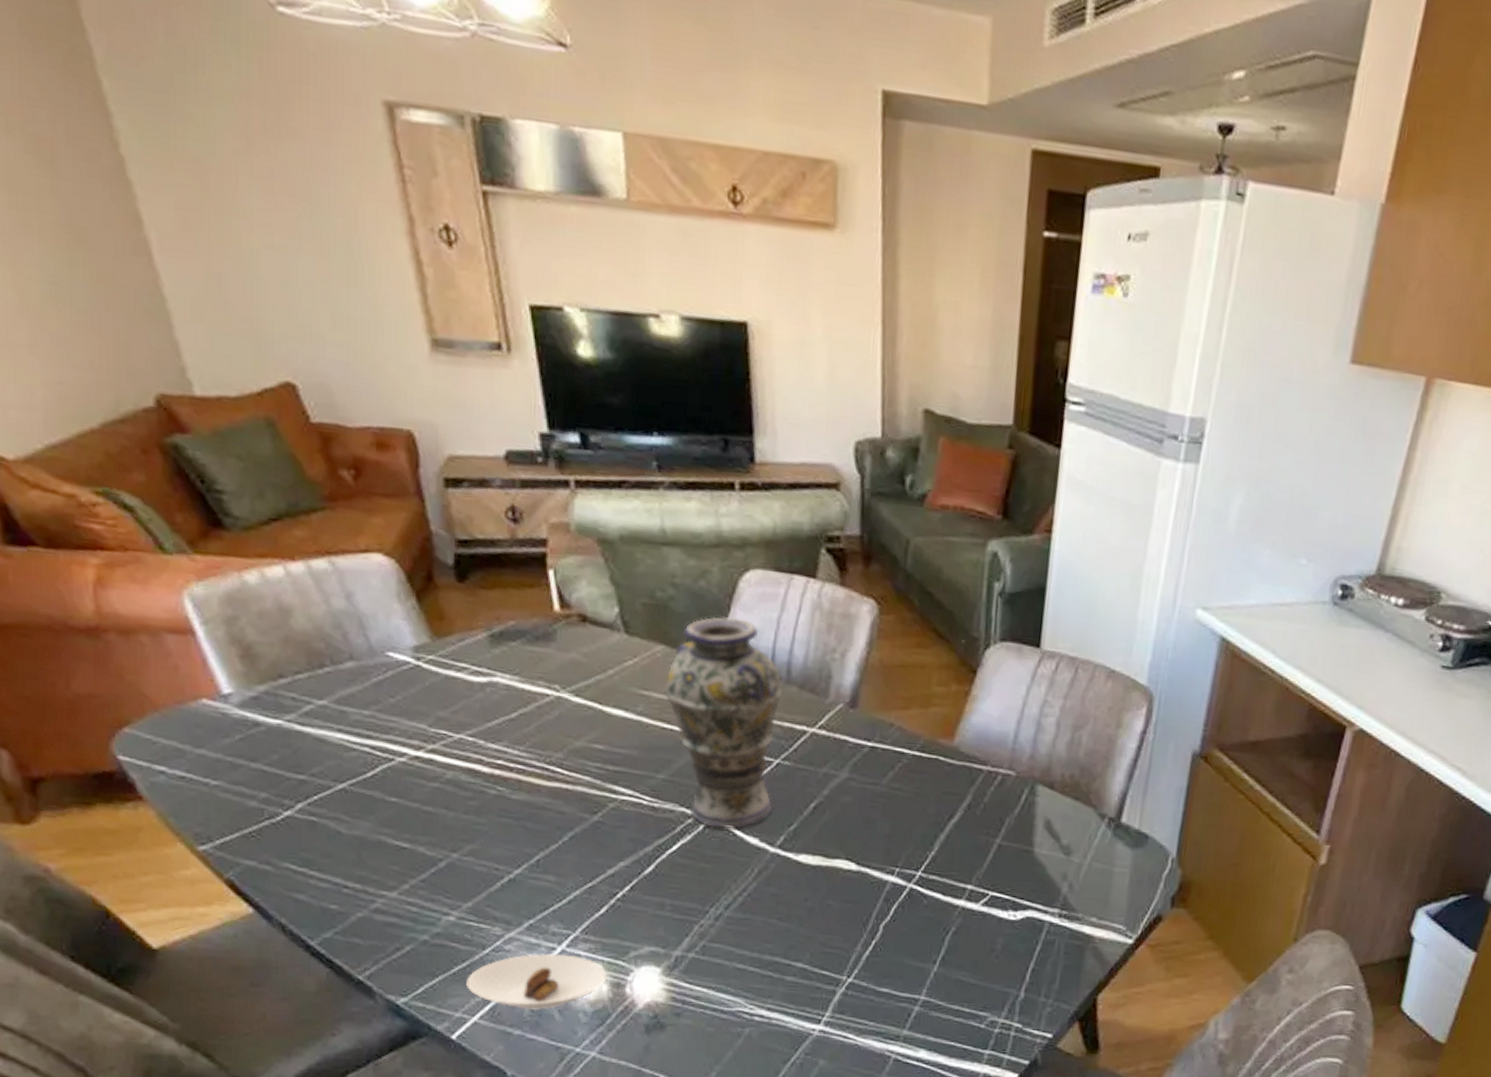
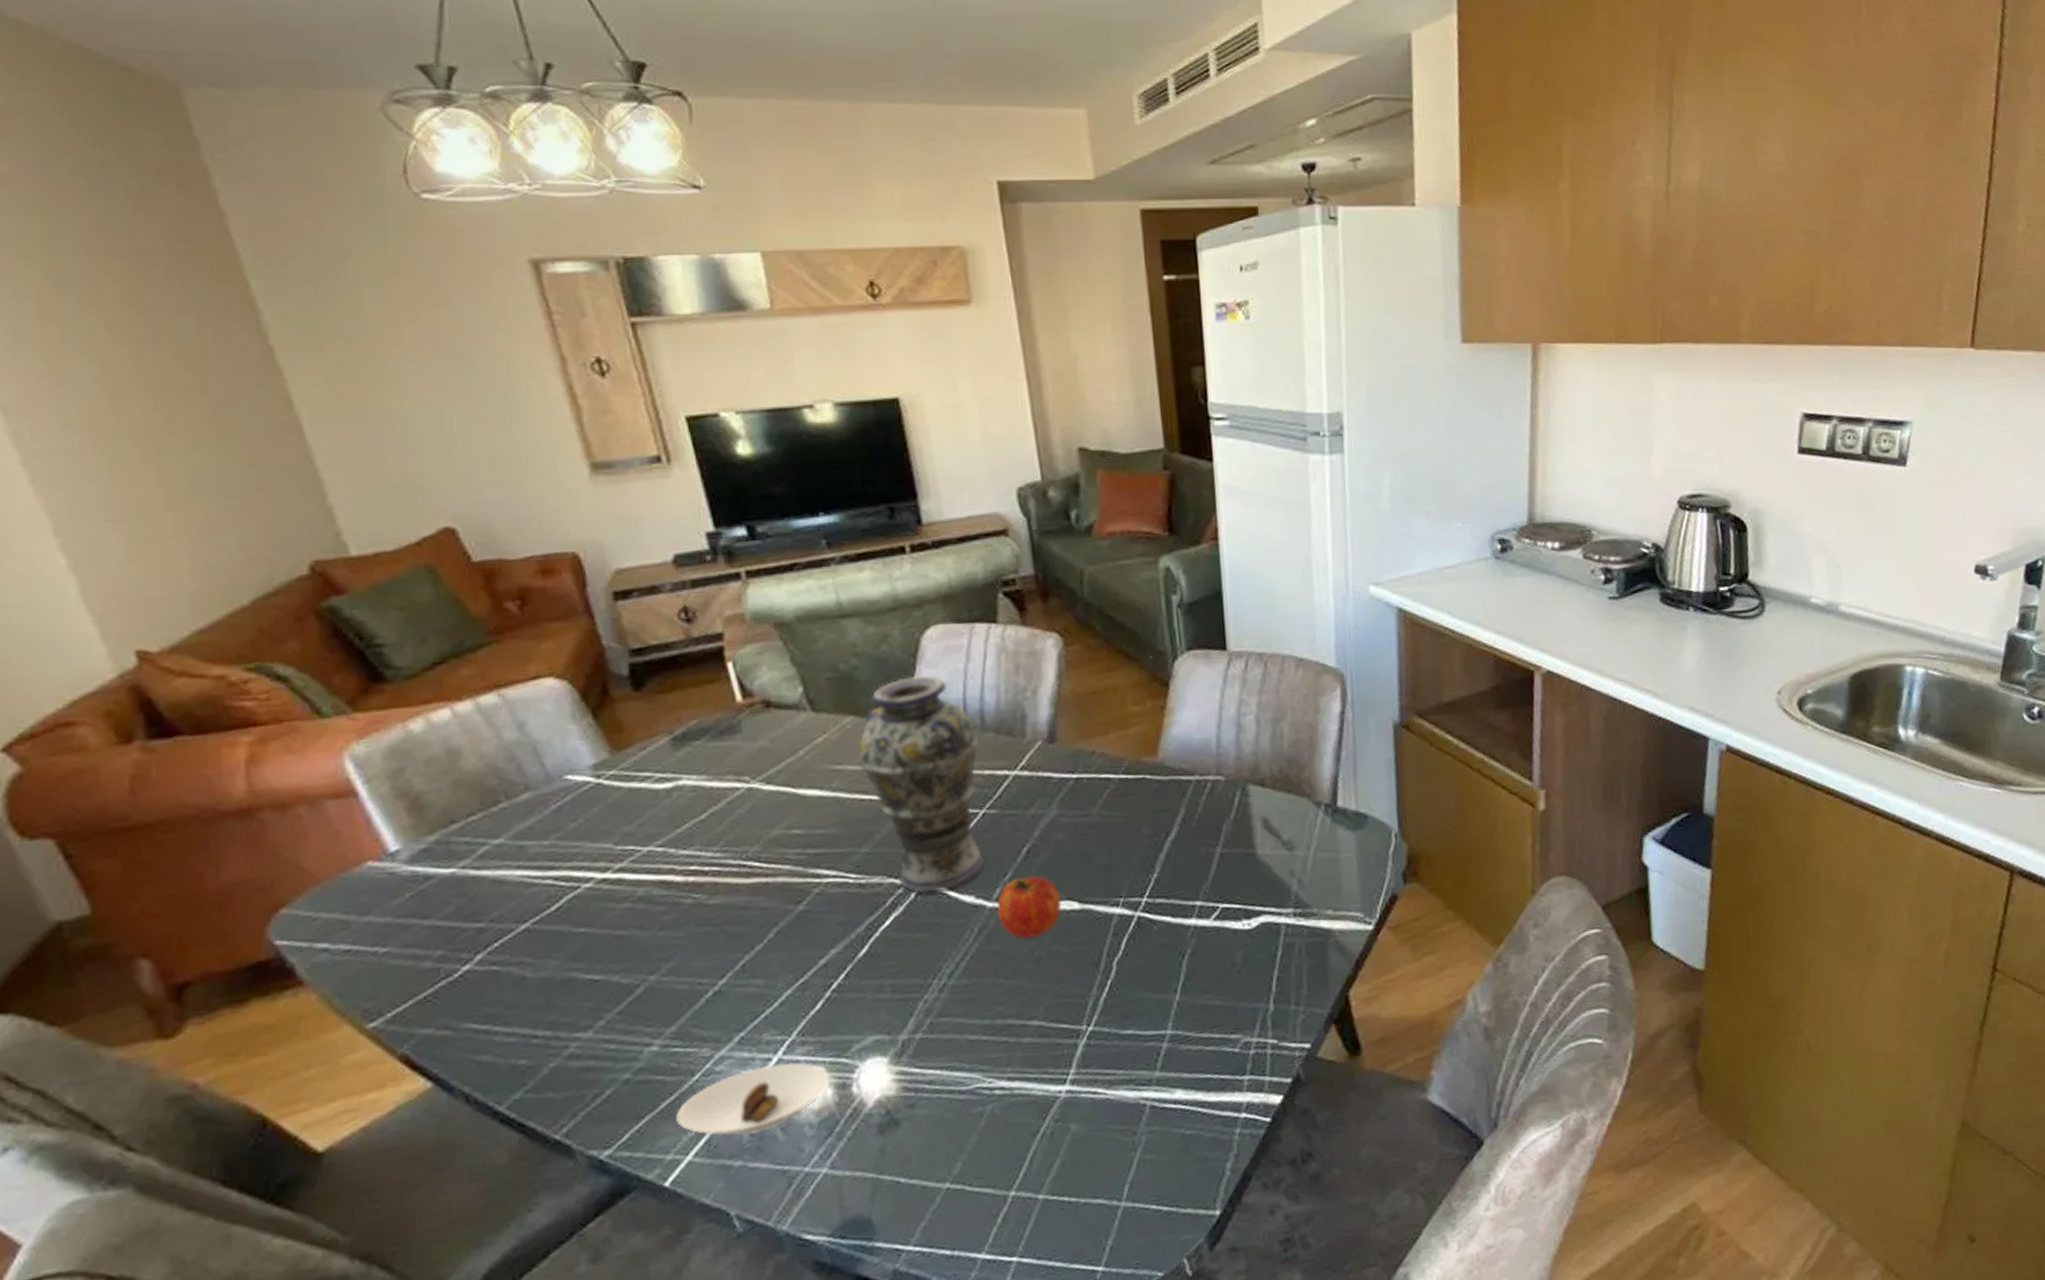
fruit: none [778,830,840,888] -> present [996,875,1062,940]

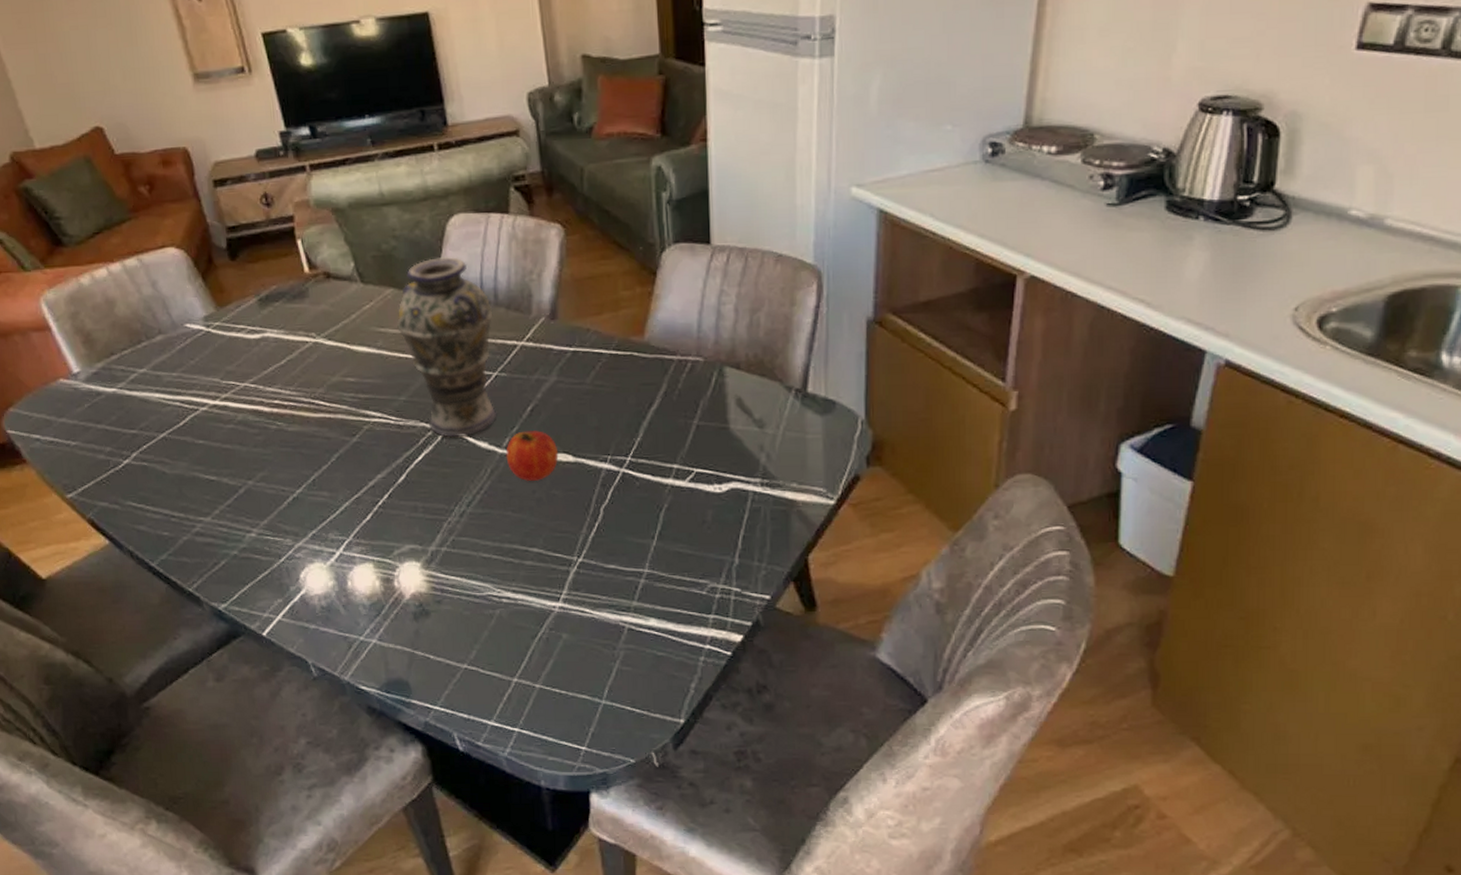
saucer: present [676,1062,830,1136] -> none [269,557,378,606]

